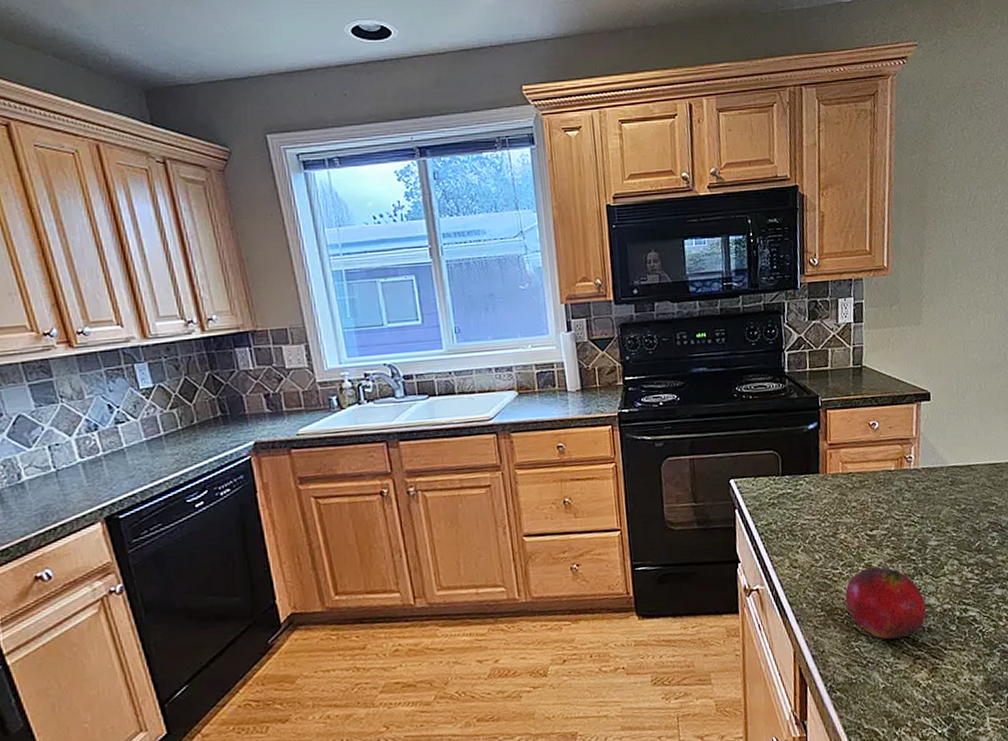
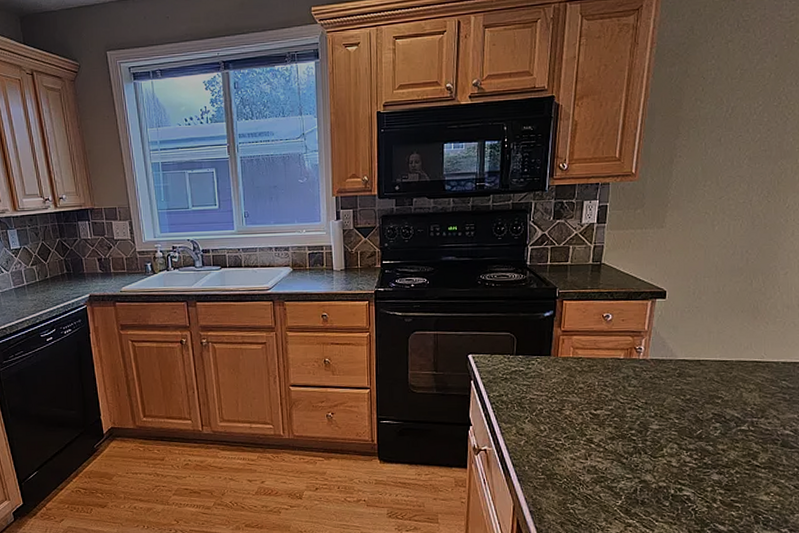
fruit: present [845,566,927,640] -> none [565,442,642,506]

